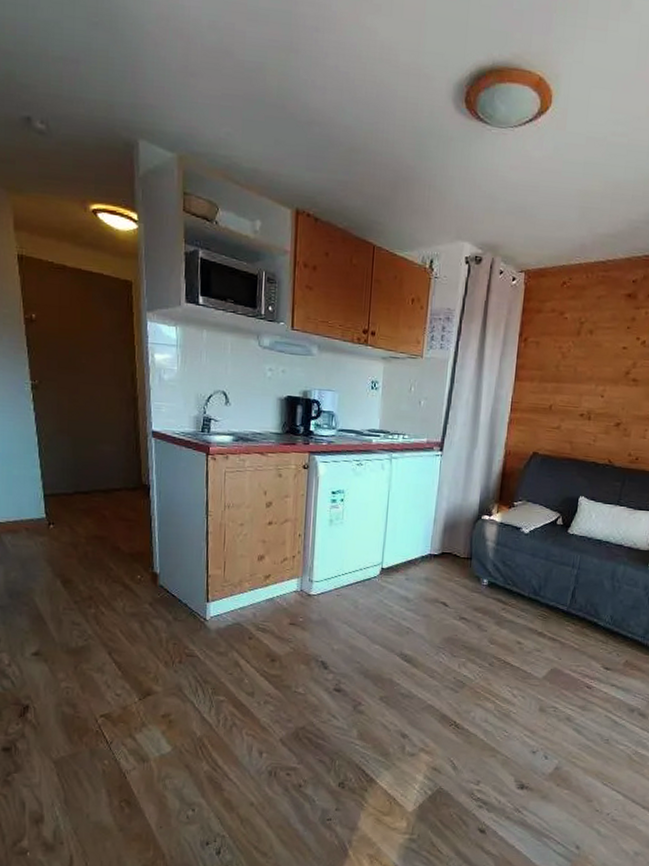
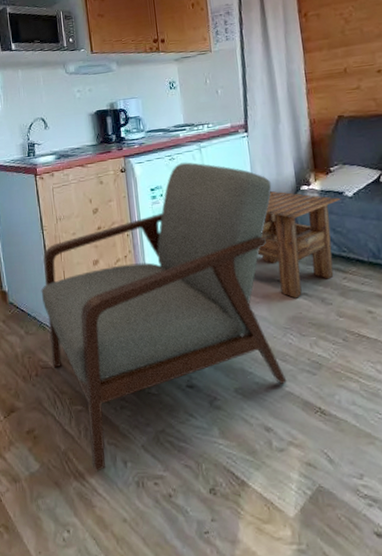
chair: none [196,470,455,759] -> present [41,162,287,472]
side table: none [427,515,517,622] -> present [257,191,341,299]

